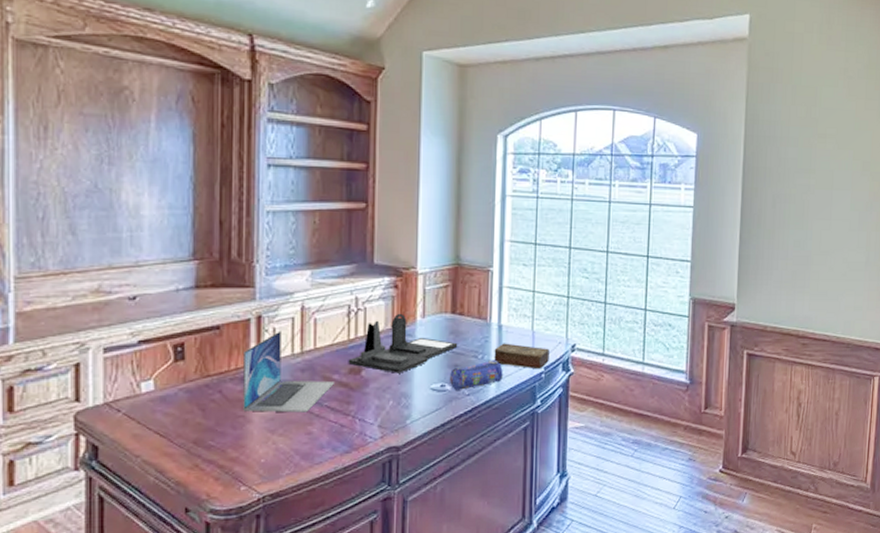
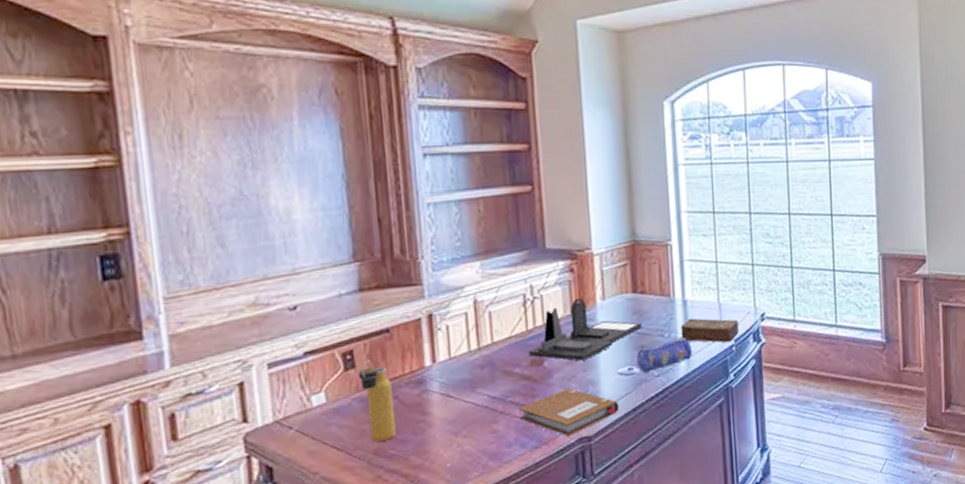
water bottle: none [186,353,216,432] -> present [357,360,396,442]
laptop: present [243,331,334,413] -> none [417,327,516,416]
notebook: none [333,399,429,444] -> present [518,388,620,436]

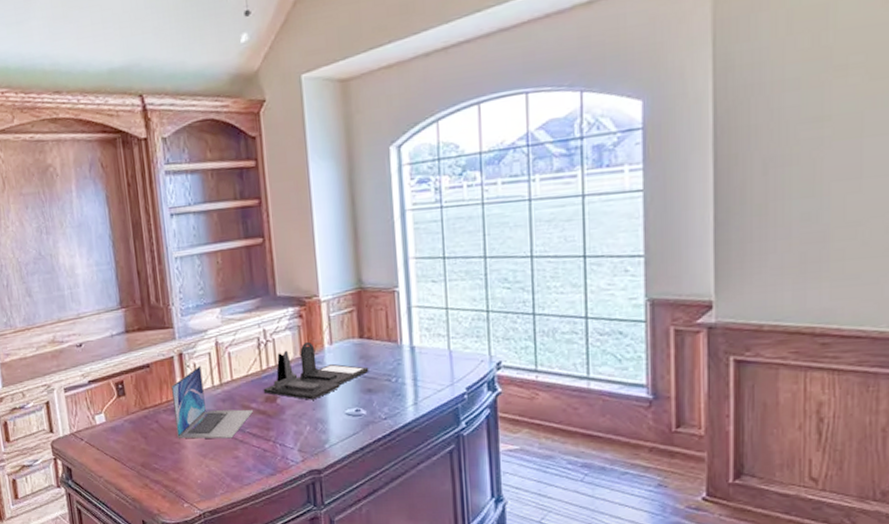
water bottle: present [357,360,396,442] -> none [127,389,158,456]
laptop: none [417,327,516,416] -> present [171,365,253,439]
notebook: present [518,388,620,436] -> none [255,425,348,467]
pencil case: present [637,336,692,373] -> none [364,382,421,415]
book: present [680,318,739,343] -> none [408,364,471,390]

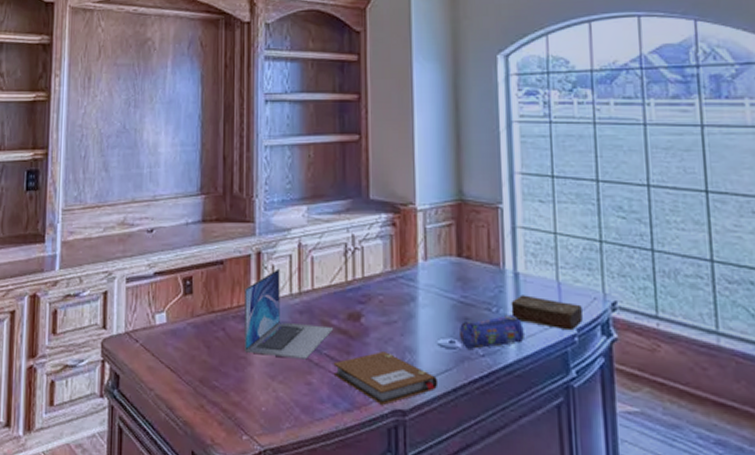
notebook: none [255,425,348,467] -> present [333,351,439,405]
desk organizer: present [263,341,369,400] -> none [346,254,467,323]
pencil case: none [364,382,421,415] -> present [460,314,524,349]
book: none [408,364,471,390] -> present [511,295,583,331]

